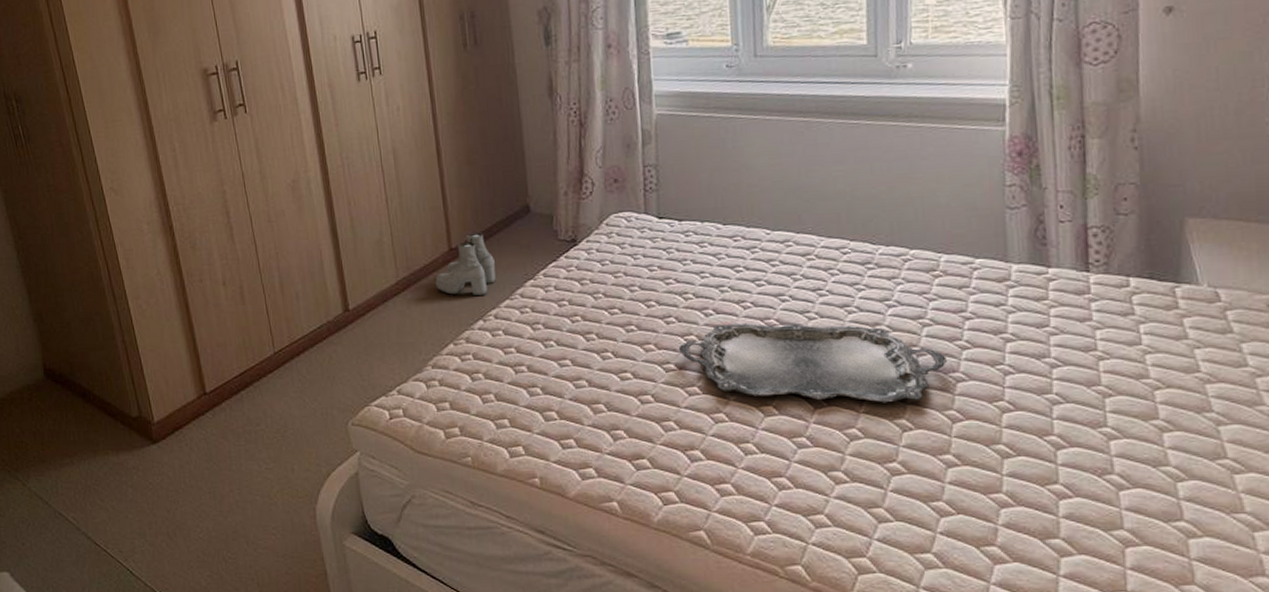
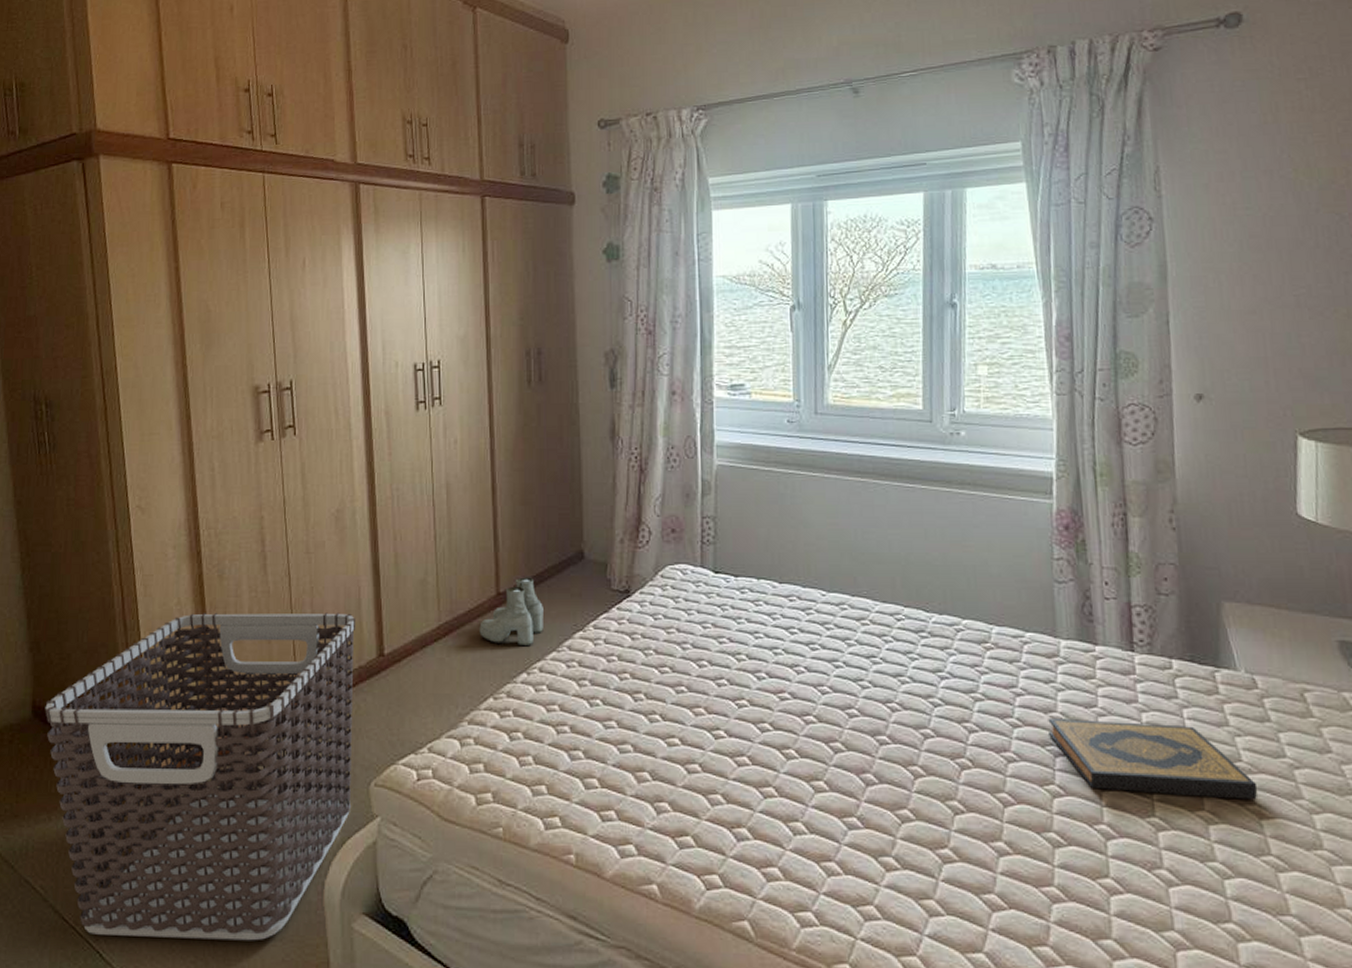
clothes hamper: none [54,274,333,558] -> present [45,613,355,941]
serving tray: present [678,323,947,403] -> none [729,689,998,783]
hardback book: none [998,339,1216,408] -> present [1048,719,1258,800]

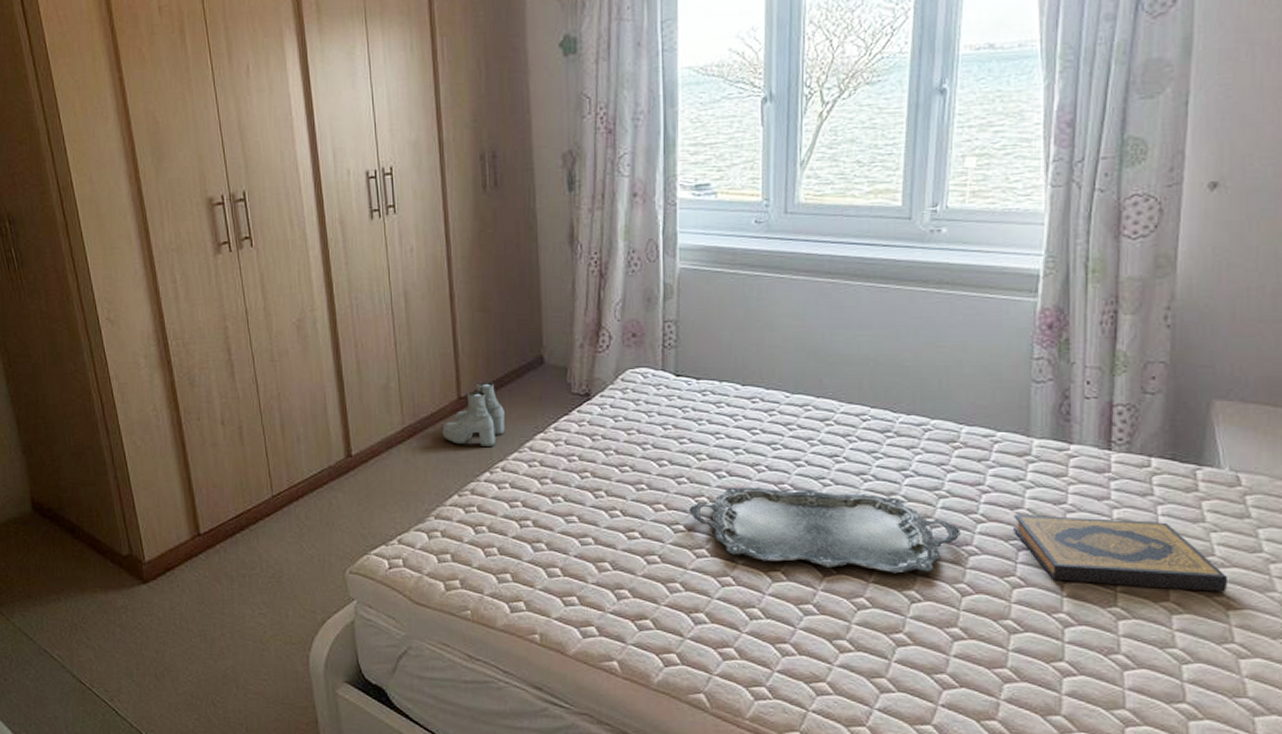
clothes hamper: present [45,613,355,941] -> none [43,417,330,703]
serving tray: none [729,689,998,783] -> present [688,487,960,574]

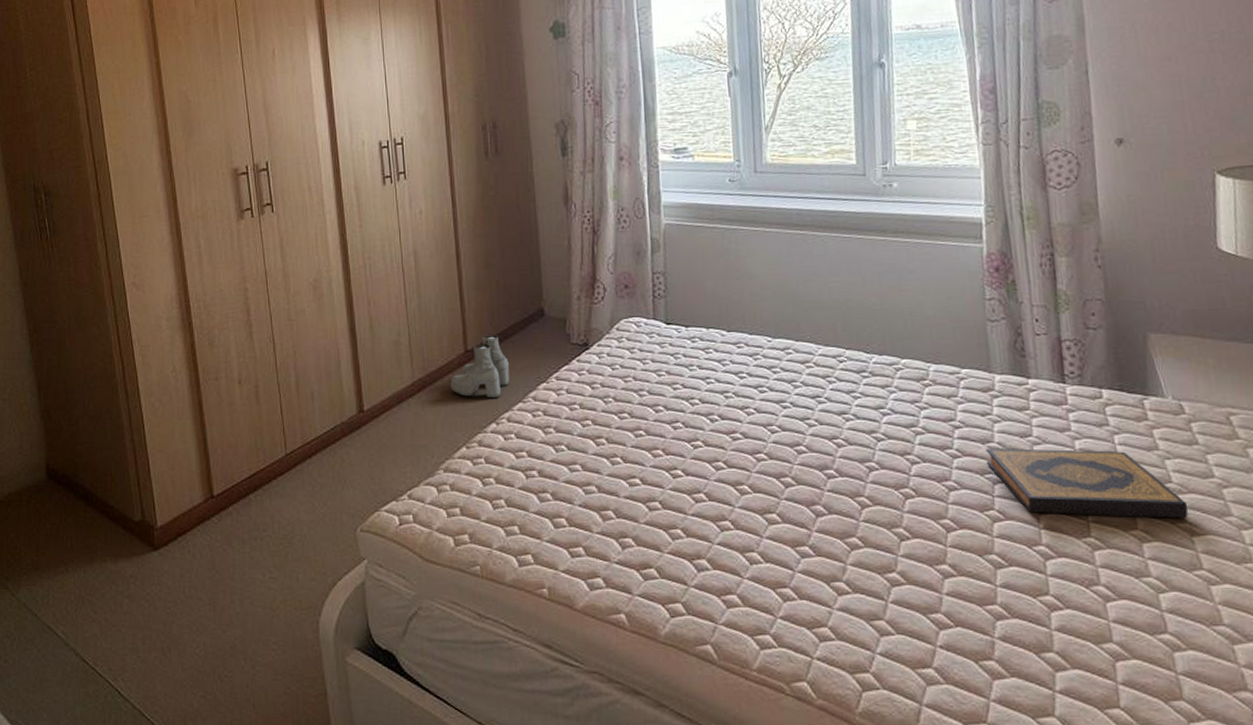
serving tray: present [688,487,960,574] -> none [685,430,939,512]

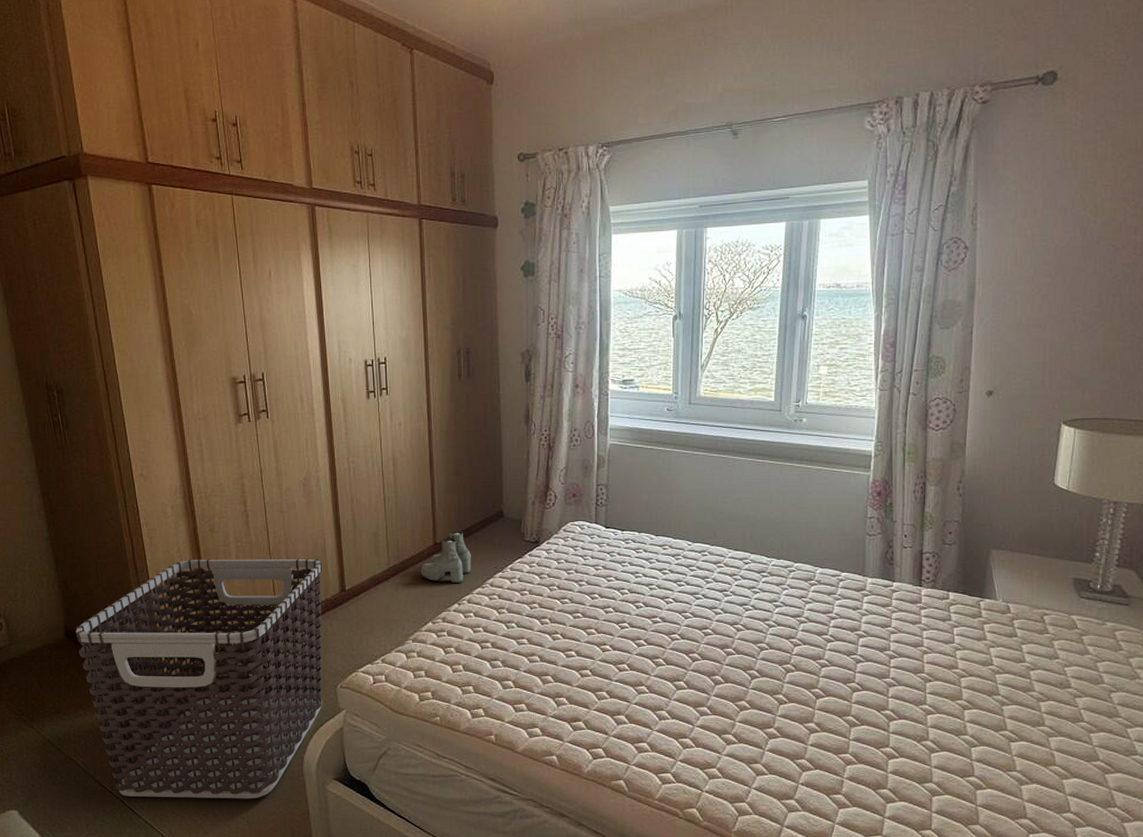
clothes hamper: none [58,374,341,676] -> present [75,558,323,799]
hardback book: present [986,448,1189,518] -> none [854,636,1003,692]

